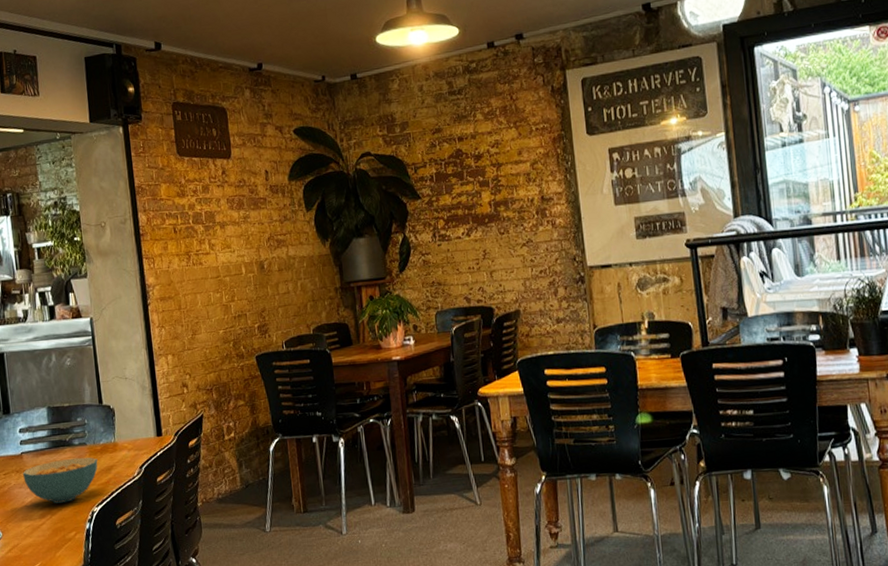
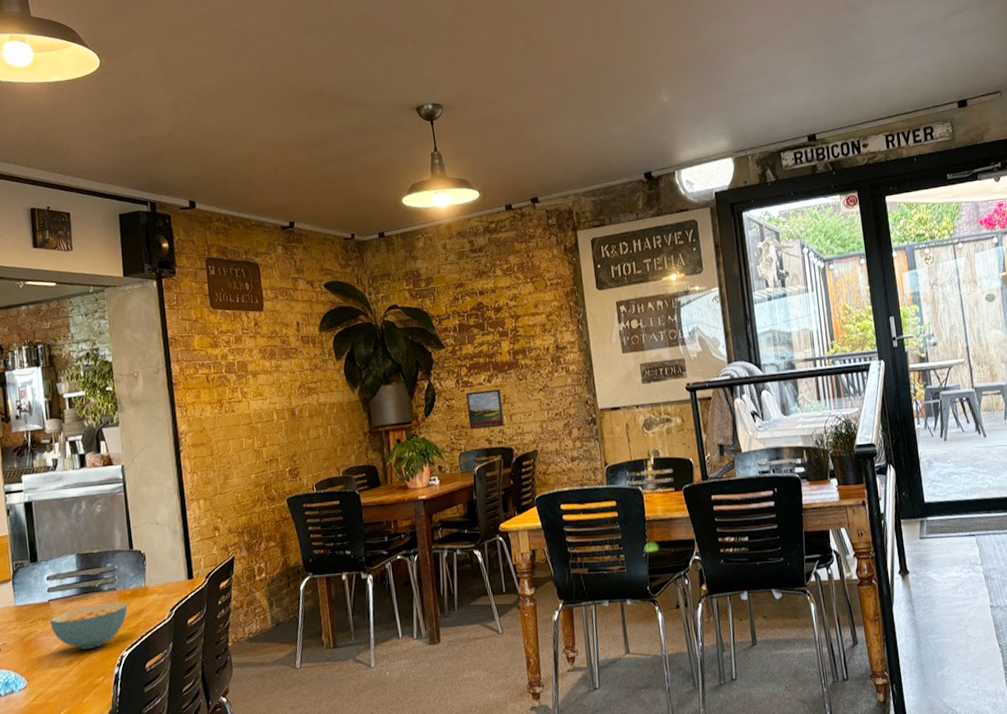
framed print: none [443,243,484,288] -> present [466,389,504,430]

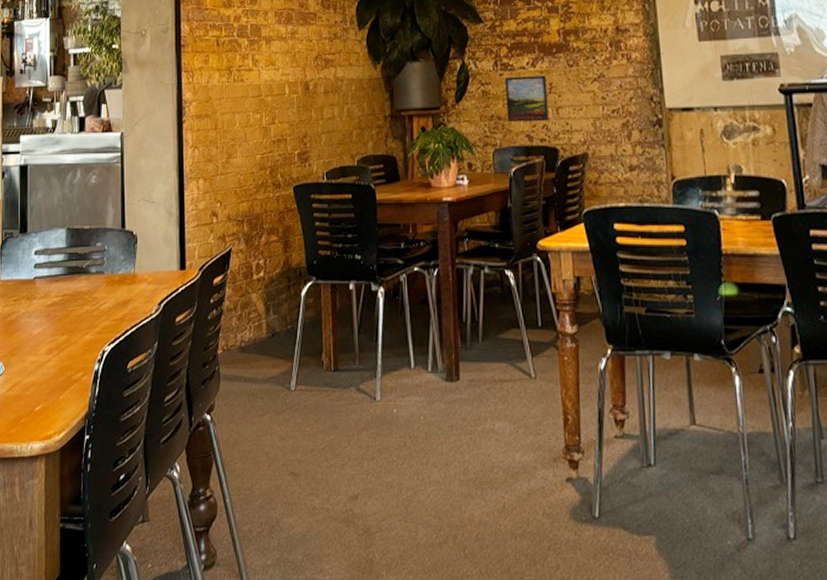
cereal bowl: present [50,602,128,650] -> none [34,287,114,338]

